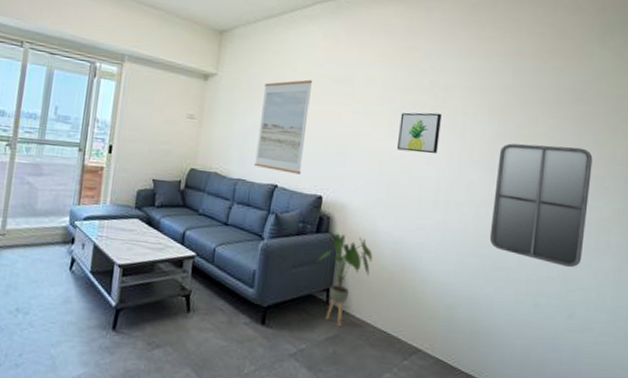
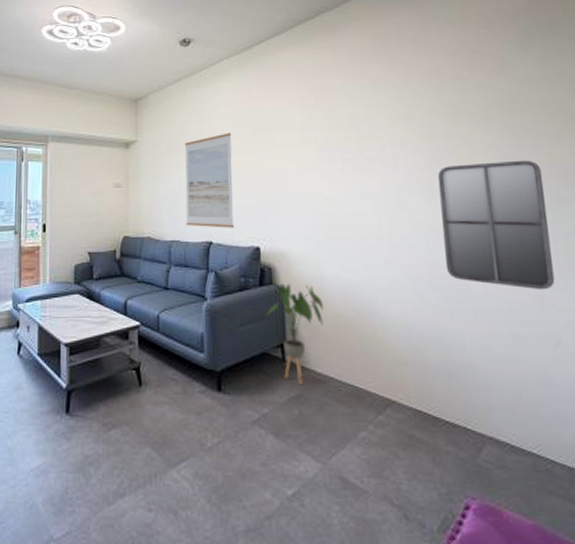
wall art: present [397,112,442,154] -> none [326,146,372,189]

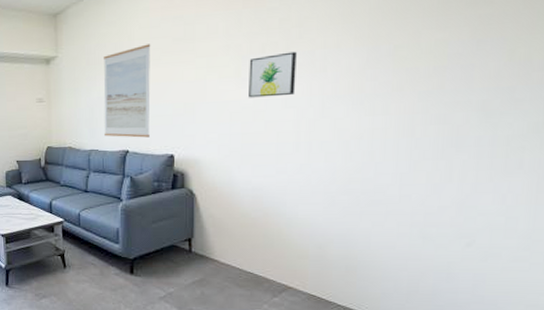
house plant: present [267,283,323,385] -> none [177,187,232,272]
wall art: none [326,146,372,189] -> present [249,51,297,98]
home mirror: present [437,160,555,290] -> none [363,58,498,194]

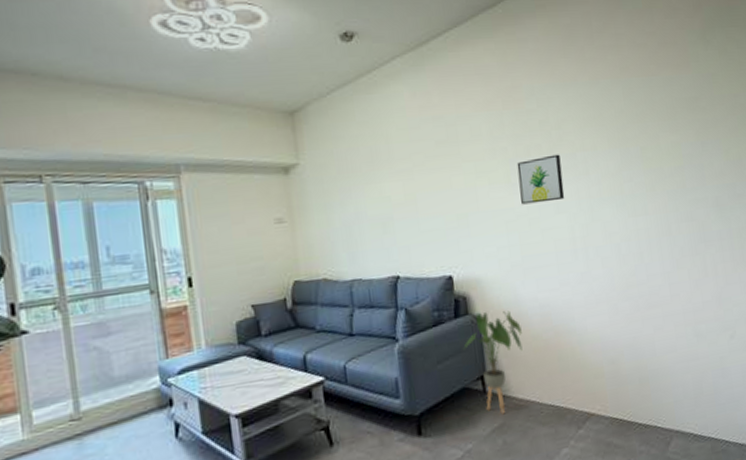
wall art: present [103,44,151,138] -> none [358,147,422,261]
house plant: none [177,187,232,272] -> present [464,311,523,415]

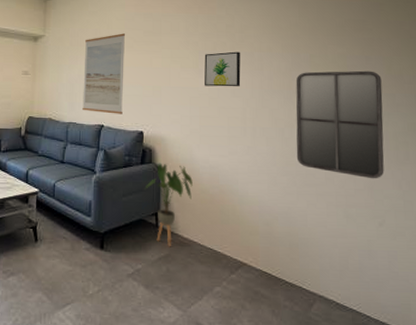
wall art: none [358,147,422,261] -> present [82,33,126,114]
home mirror: none [627,158,731,287] -> present [296,70,384,179]

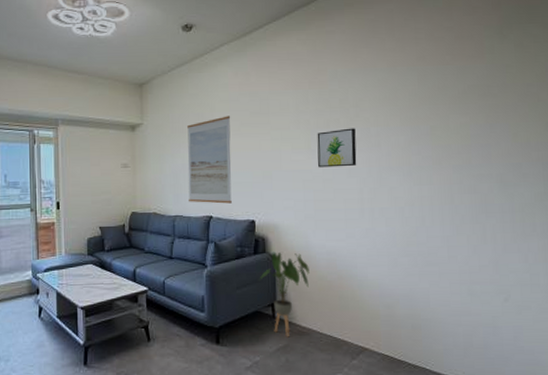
home mirror: present [296,70,384,179] -> none [415,139,510,254]

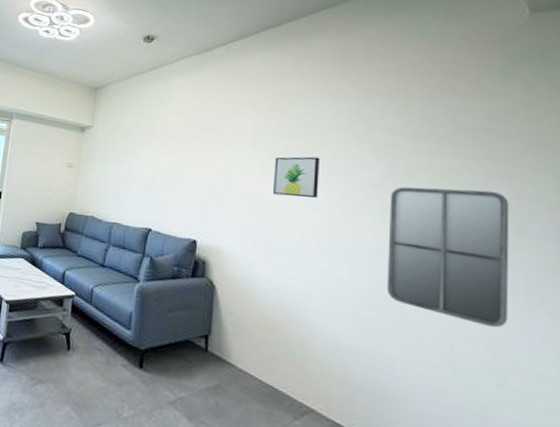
wall art: present [187,116,232,204] -> none [129,128,183,219]
house plant: present [260,252,309,338] -> none [195,278,253,377]
home mirror: none [415,139,510,254] -> present [386,187,510,328]

